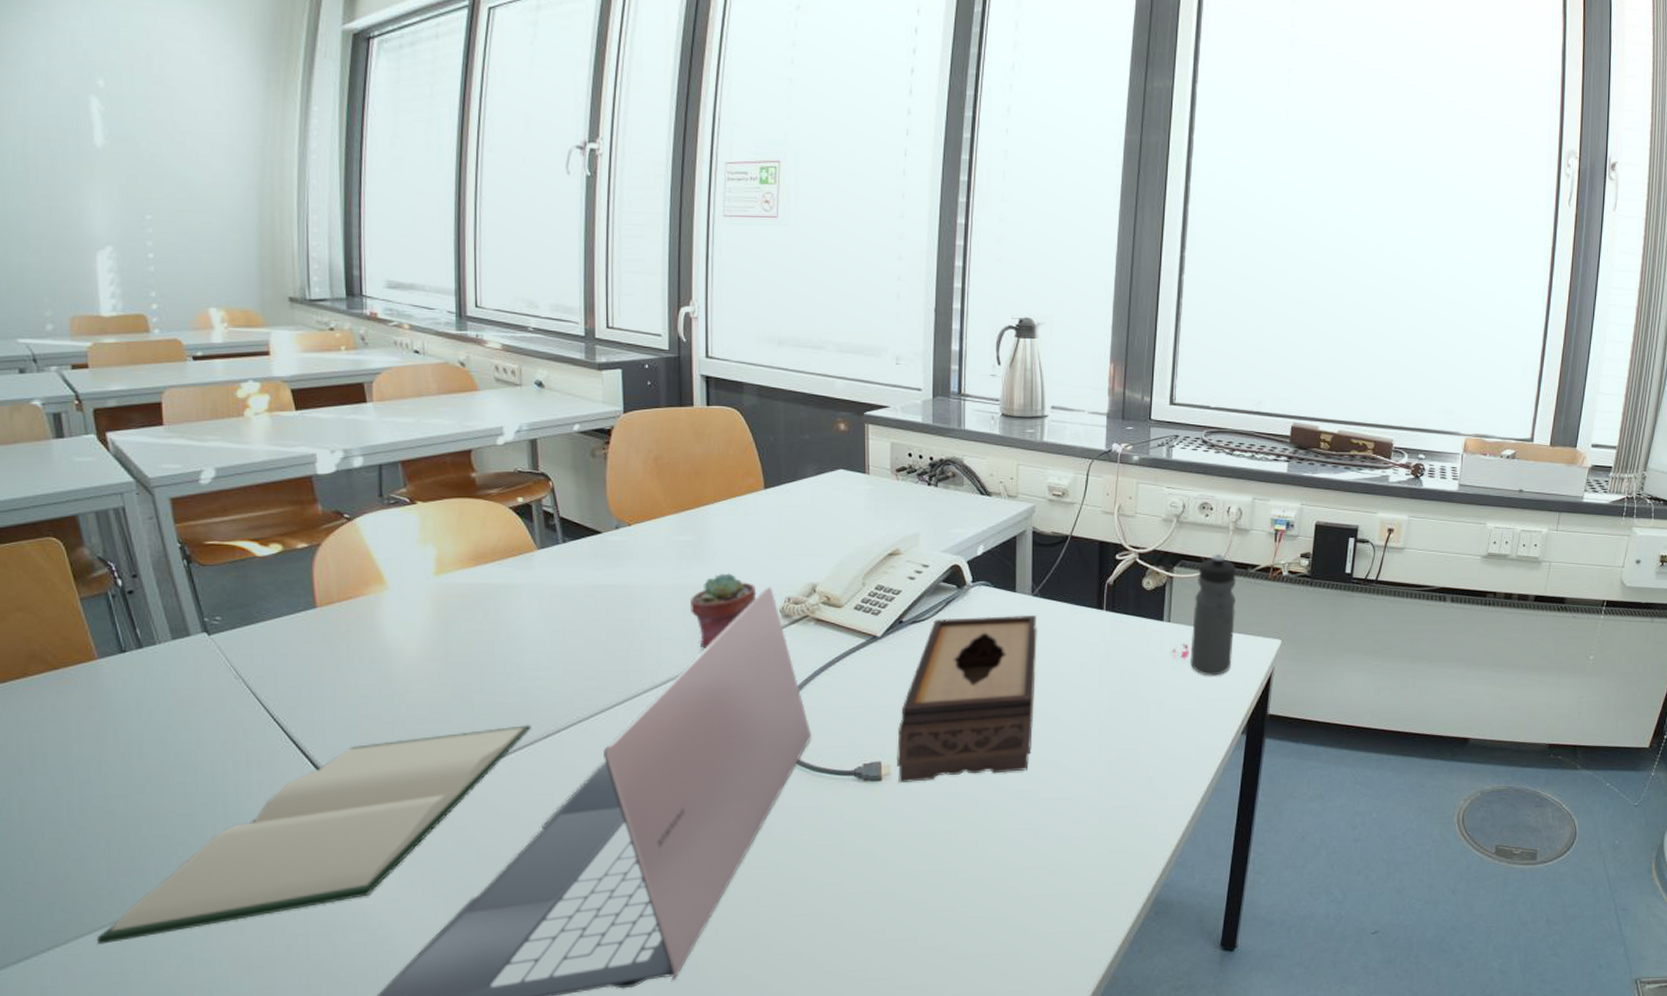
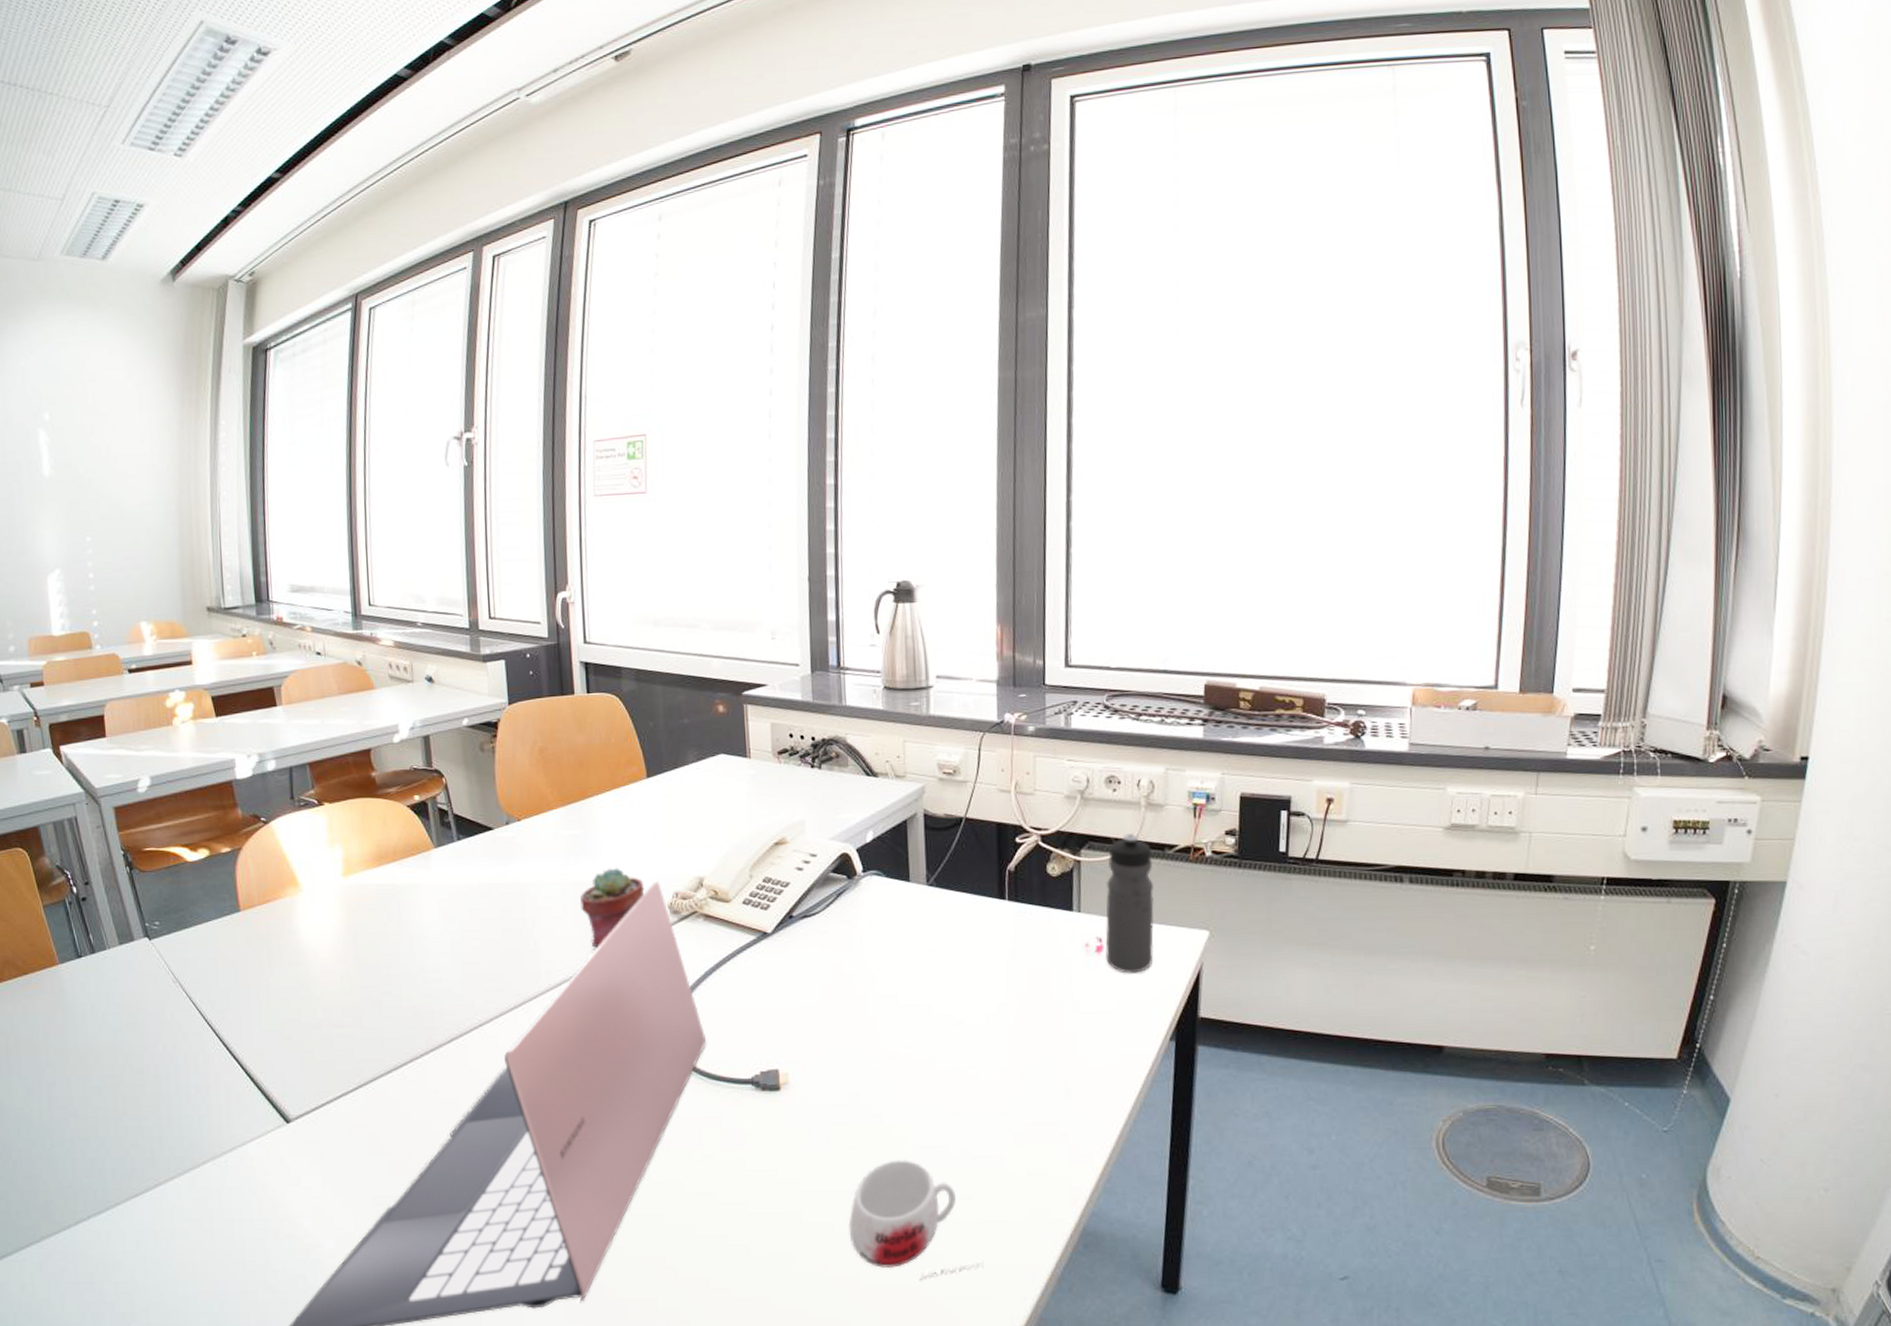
hardback book: present [97,724,531,945] -> none [66,1028,436,1243]
tissue box: present [897,614,1037,782] -> none [793,906,937,1092]
mug: none [941,841,1065,949] -> present [848,1159,984,1281]

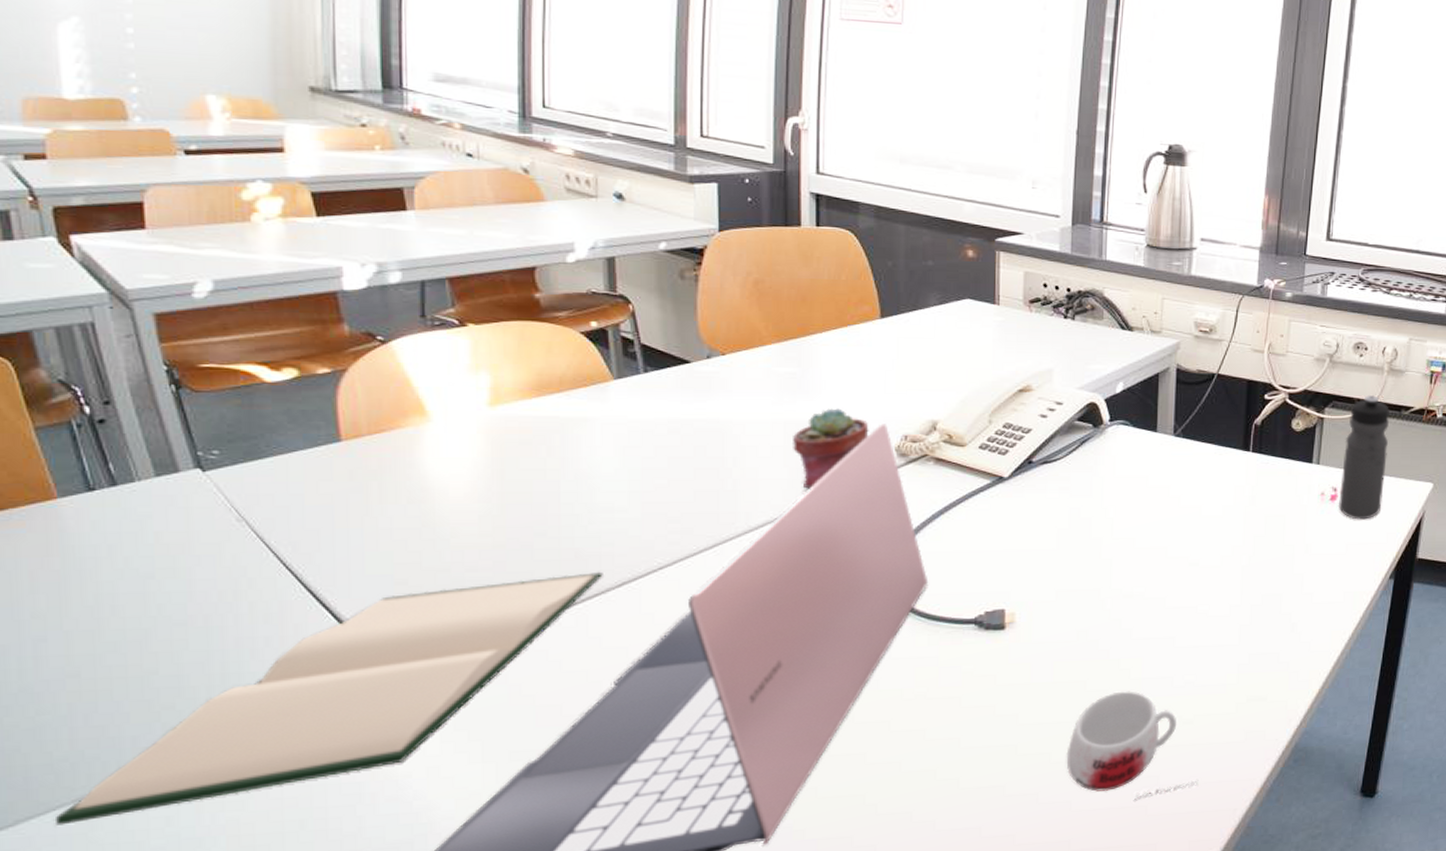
hardback book: none [66,1028,436,1243] -> present [56,571,603,825]

